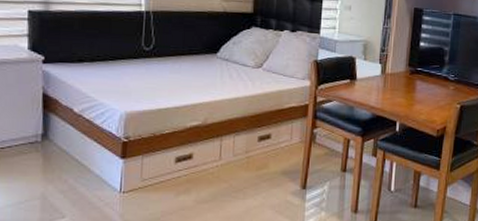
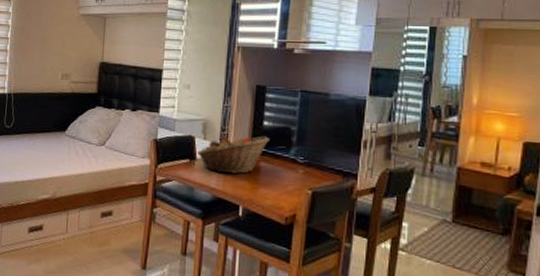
fruit basket: none [357,56,425,92] -> present [196,136,269,174]

